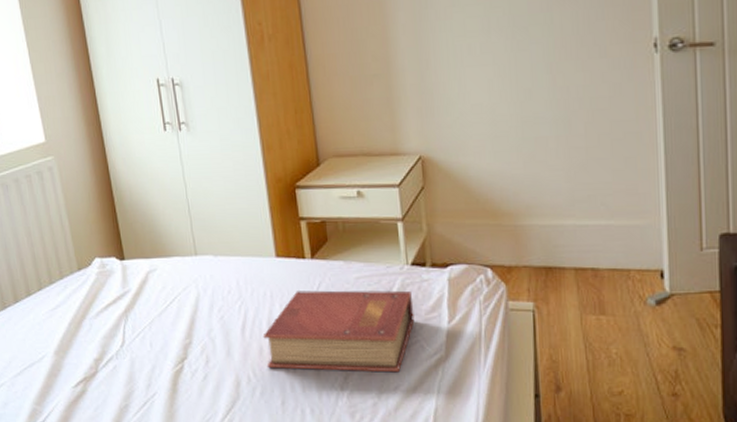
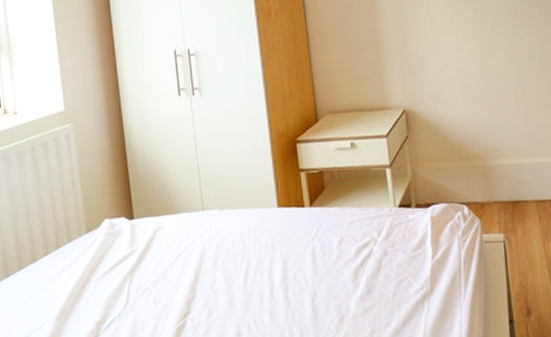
book: present [263,290,415,373] -> none [264,231,403,316]

